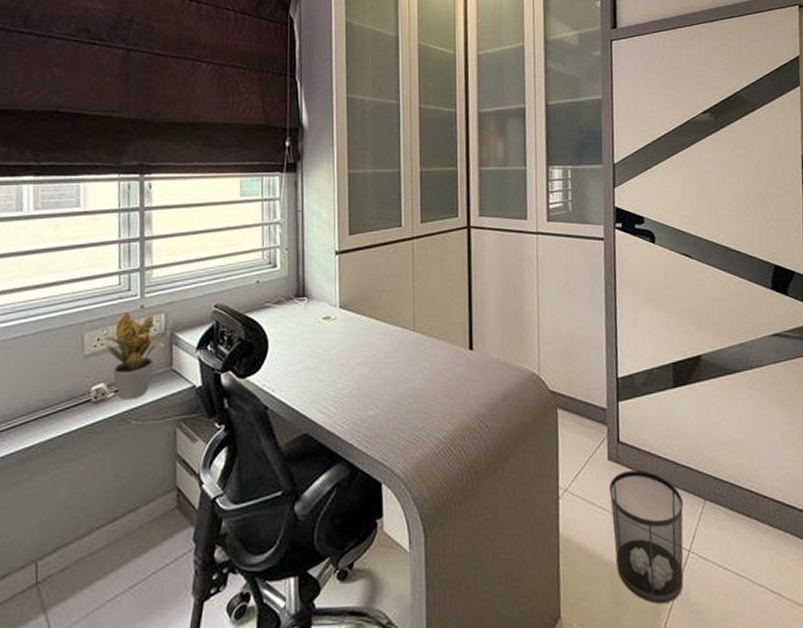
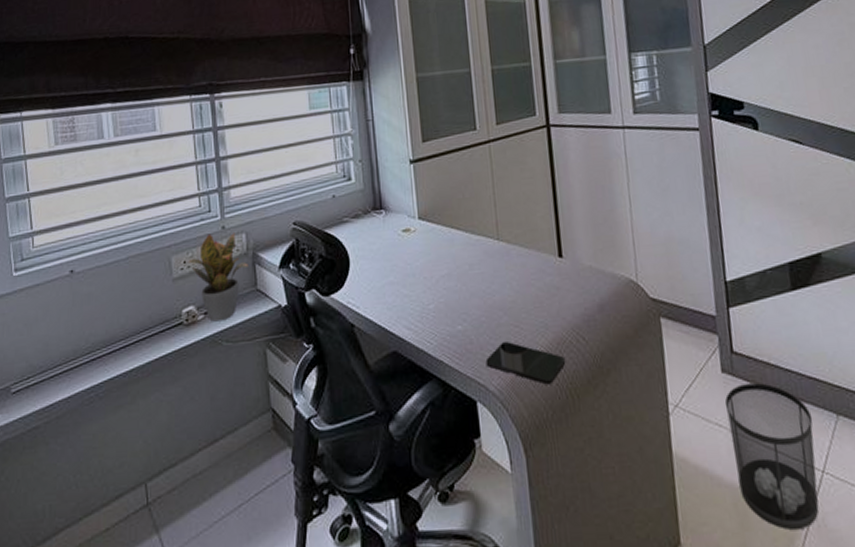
phone: none [393,426,469,469] -> present [485,341,566,385]

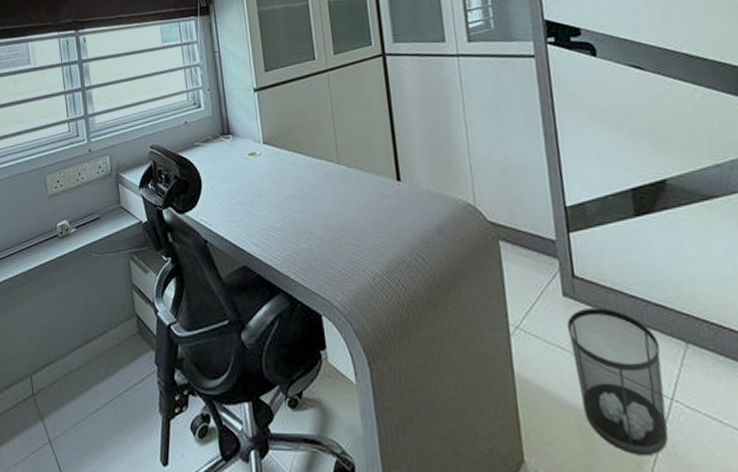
potted plant: present [188,233,249,322] -> none [61,155,113,235]
phone: present [485,341,566,385] -> none [329,259,407,302]

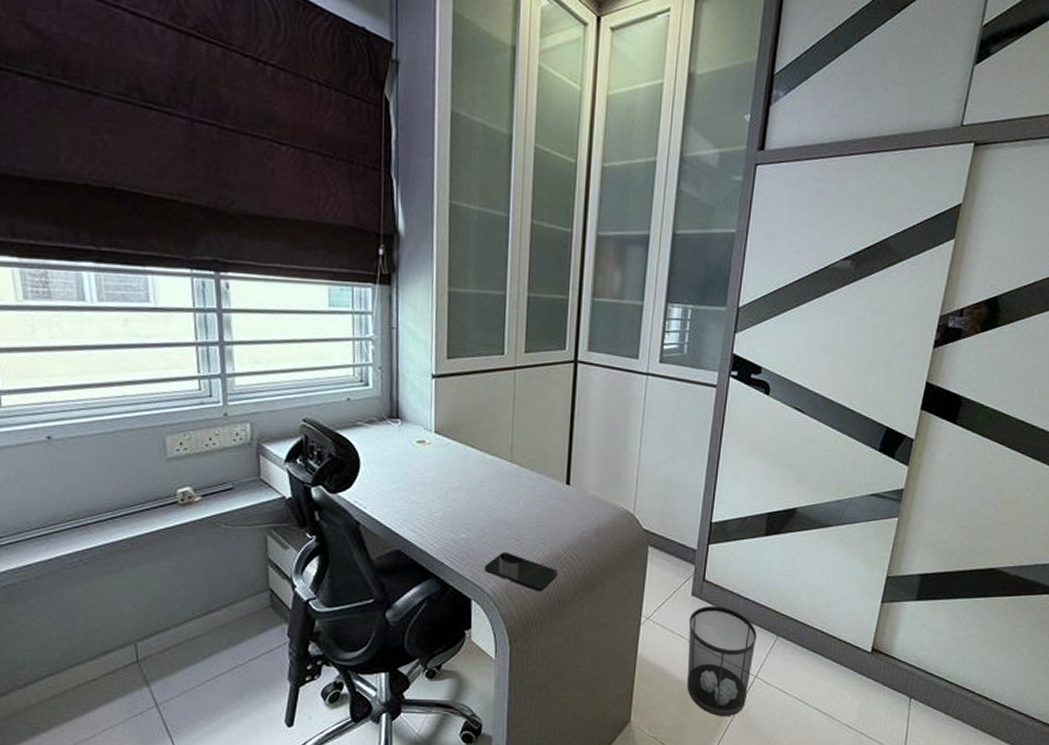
phone: none [329,259,407,302] -> present [484,551,558,592]

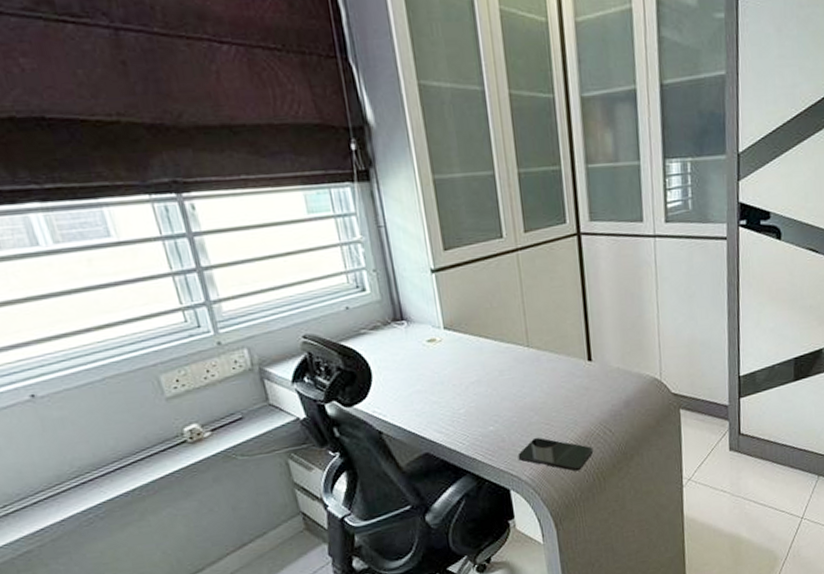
waste bin: present [687,606,758,716] -> none [730,456,799,561]

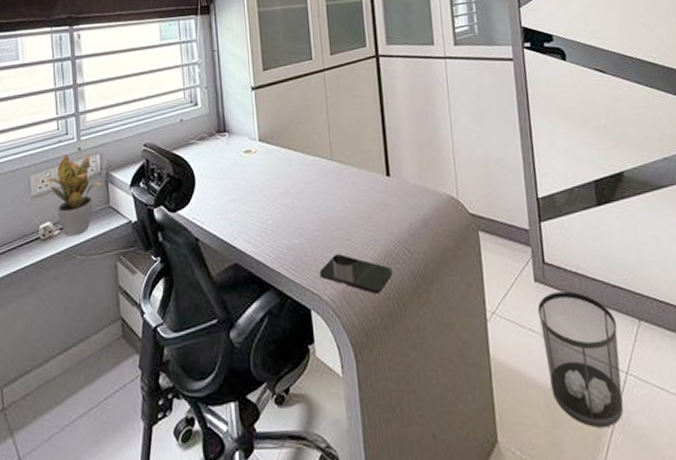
potted plant: none [182,348,256,438] -> present [46,154,102,237]
waste bin: none [730,456,799,561] -> present [537,291,624,428]

